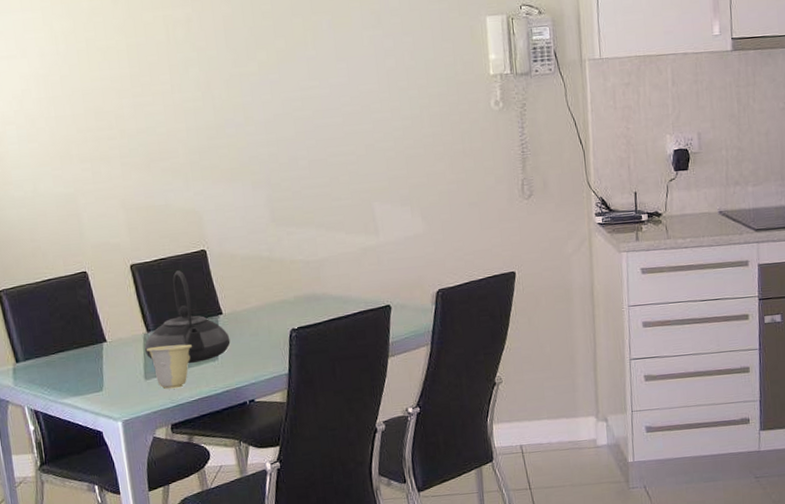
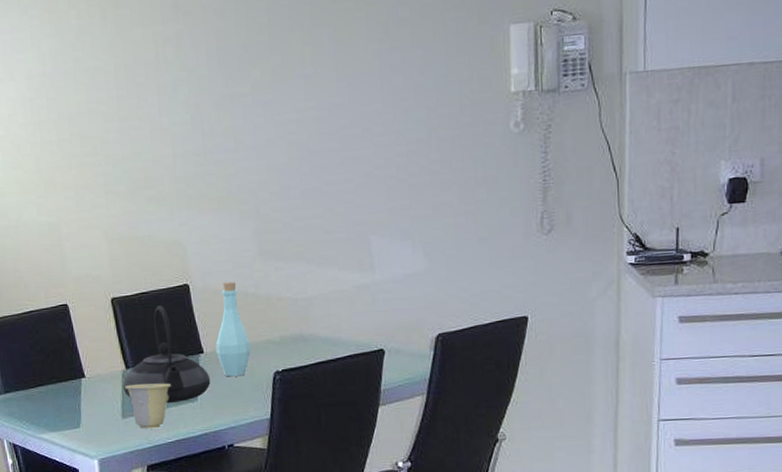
bottle: none [233,246,268,336] -> present [215,281,251,377]

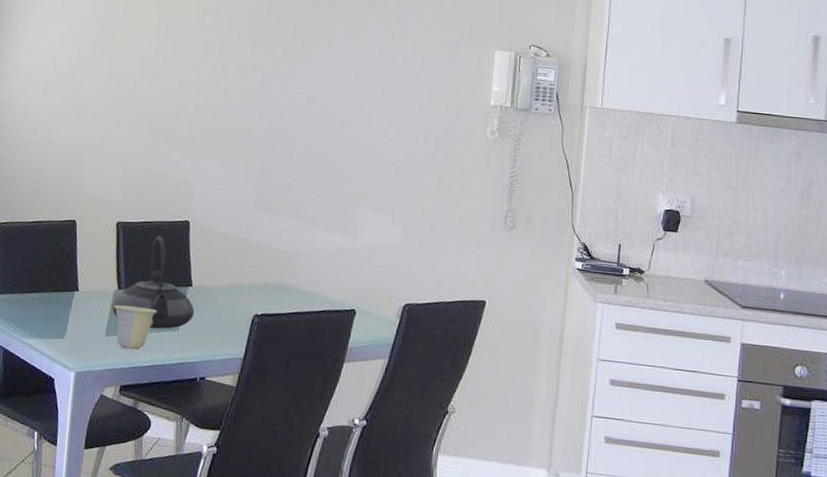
bottle: present [215,281,251,377] -> none [203,224,236,314]

